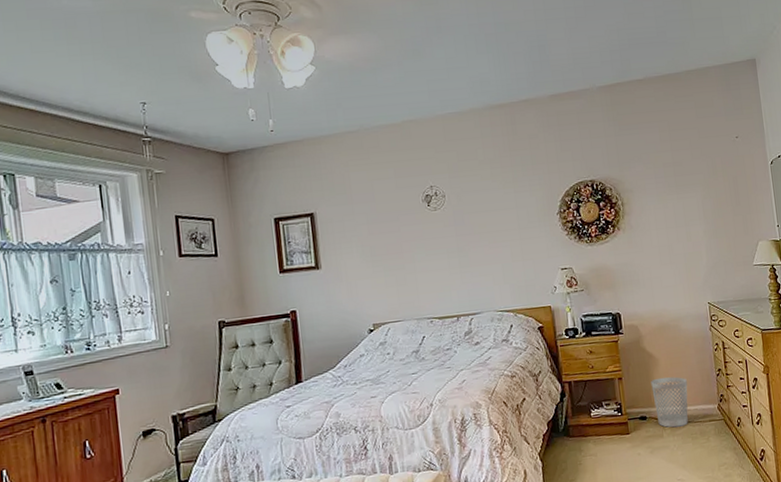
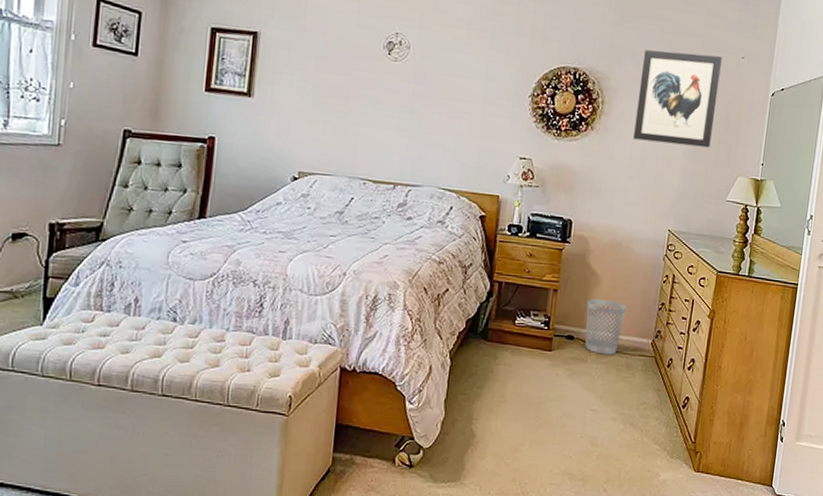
wall art: none [649,140,727,230] -> present [633,49,722,148]

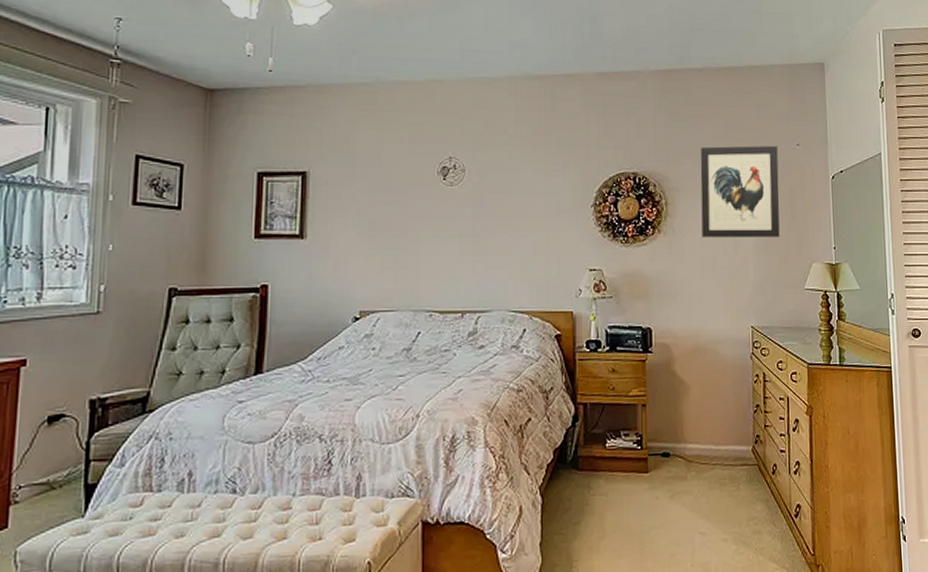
wastebasket: present [585,298,626,355] -> none [679,408,720,470]

